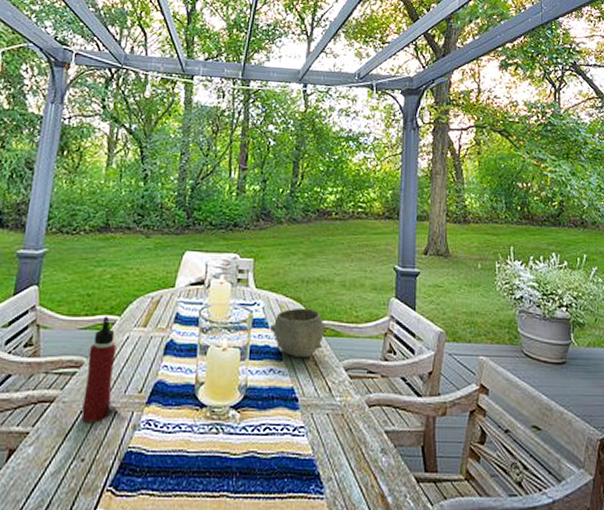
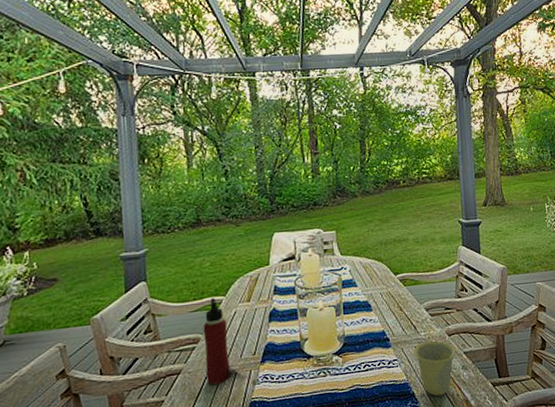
bowl: present [269,307,326,359] -> none [357,265,405,307]
cup: none [323,410,376,484] -> present [412,341,456,397]

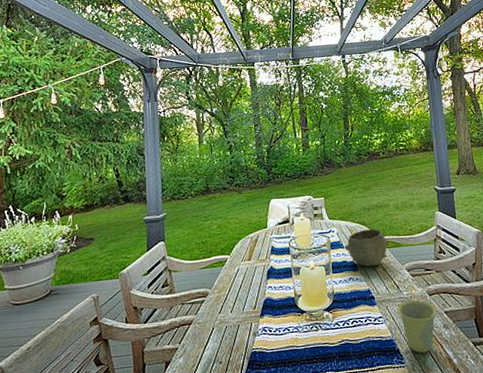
water bottle: present [203,297,231,386] -> none [211,256,234,336]
bowl: none [357,265,405,307] -> present [344,228,387,267]

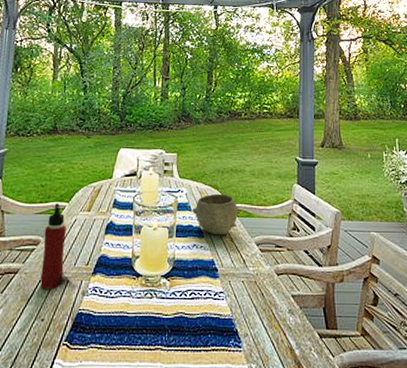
water bottle: none [211,256,234,336] -> present [40,202,67,290]
cup: present [396,300,438,354] -> none [239,278,284,339]

